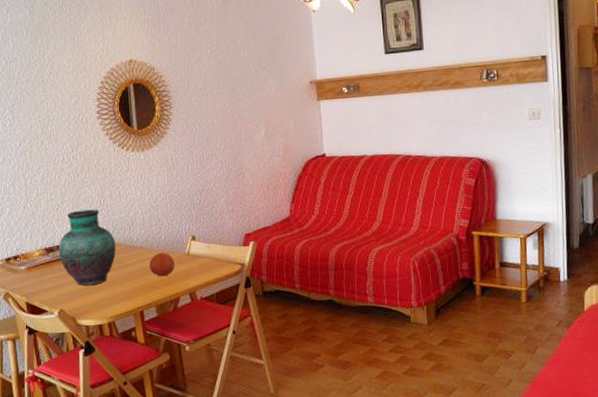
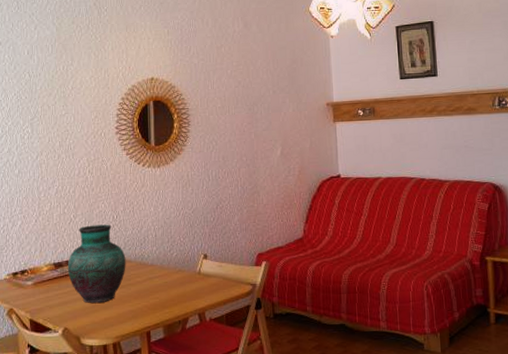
fruit: present [149,252,175,277] -> none [158,270,185,296]

